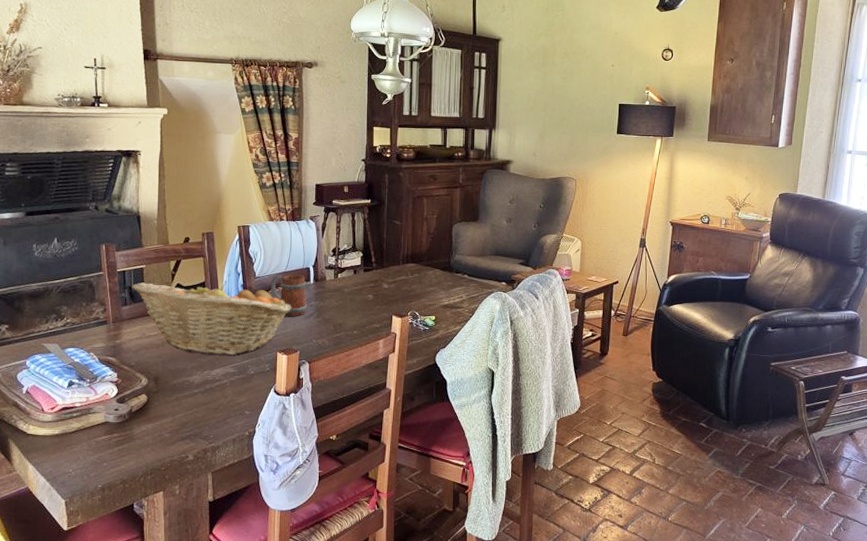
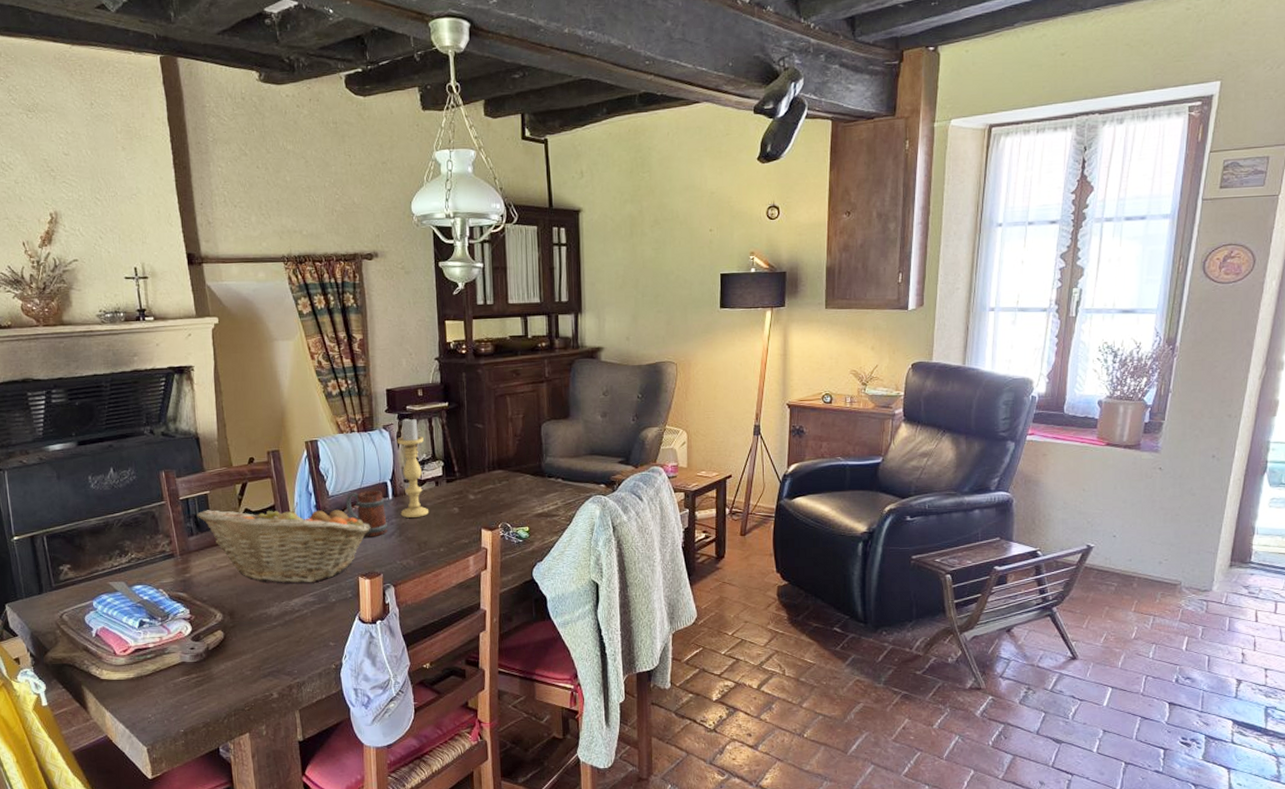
candle holder: none [320,210,346,301] -> present [397,417,430,518]

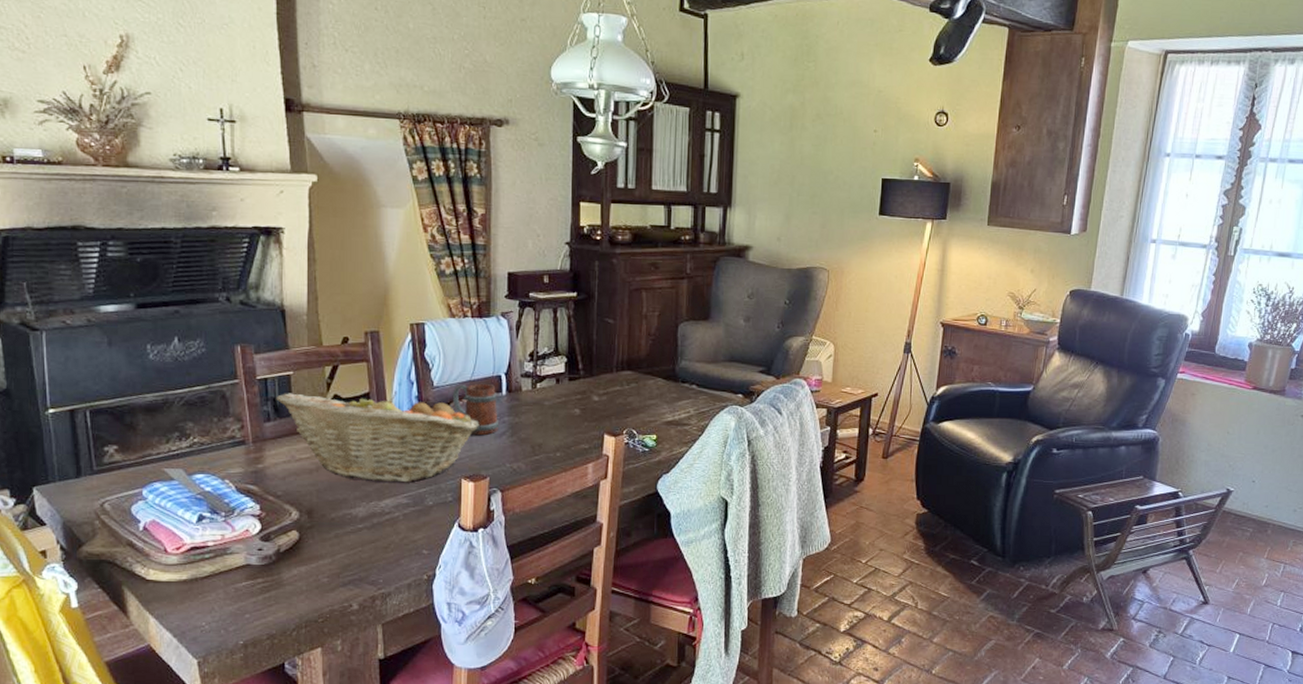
candle holder: present [397,417,430,518] -> none [514,305,547,417]

